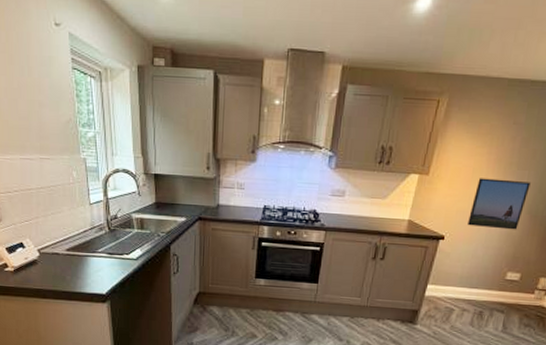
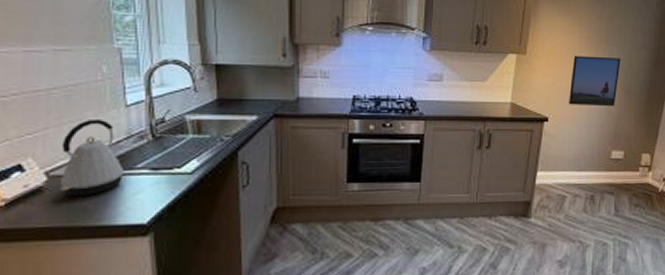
kettle: none [47,213,90,269] -> present [59,120,124,196]

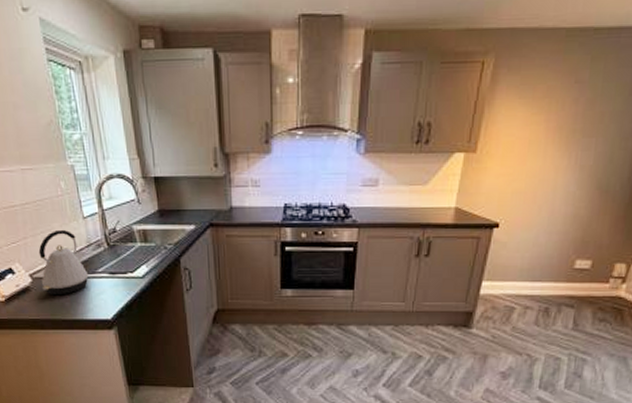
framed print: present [569,55,621,107] -> none [526,150,599,210]

